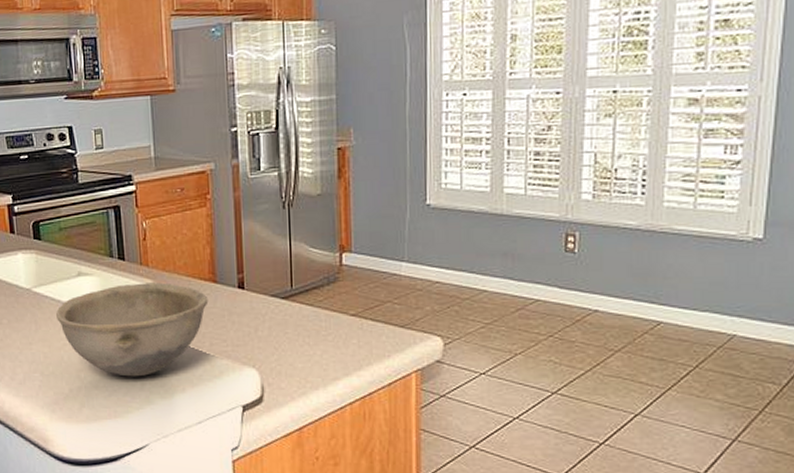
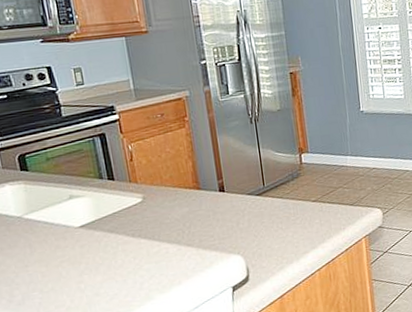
bowl: present [56,282,209,377] -> none [50,195,195,281]

